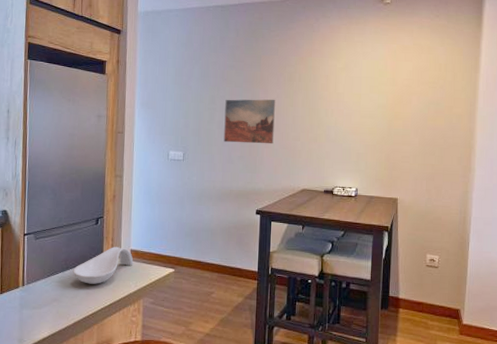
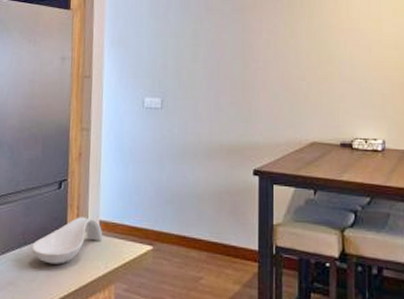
wall art: present [223,99,275,144] -> none [210,31,272,86]

